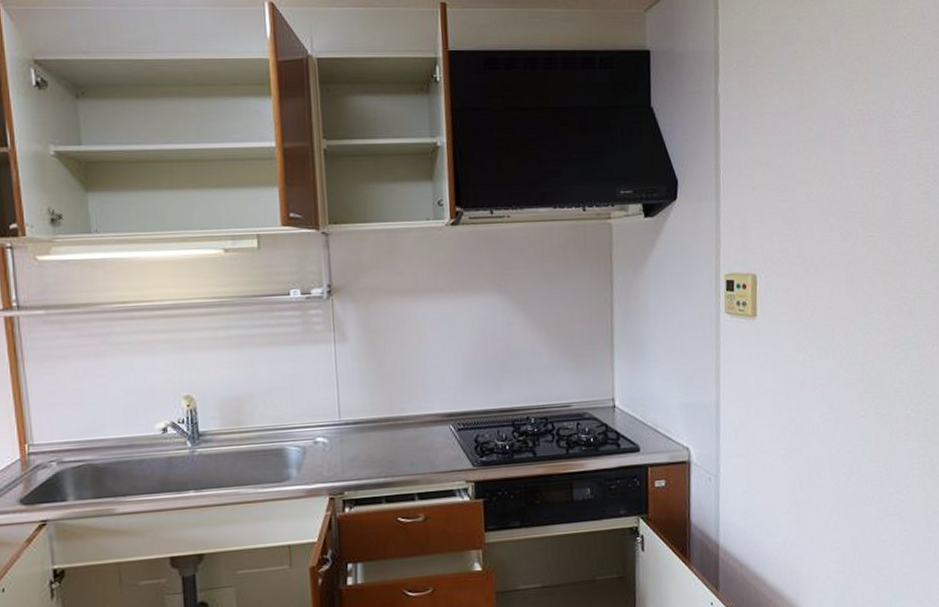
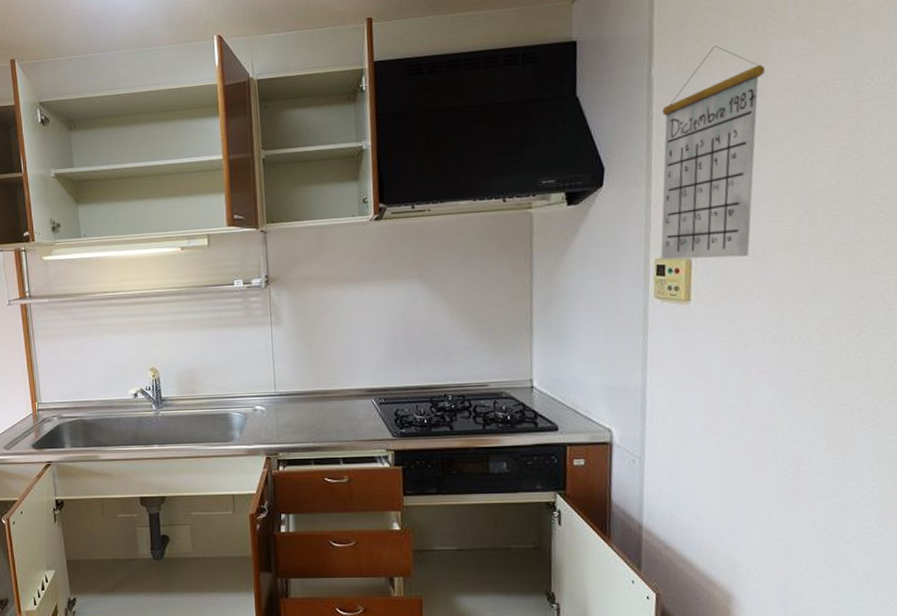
calendar: none [728,69,813,275] -> present [660,46,765,260]

